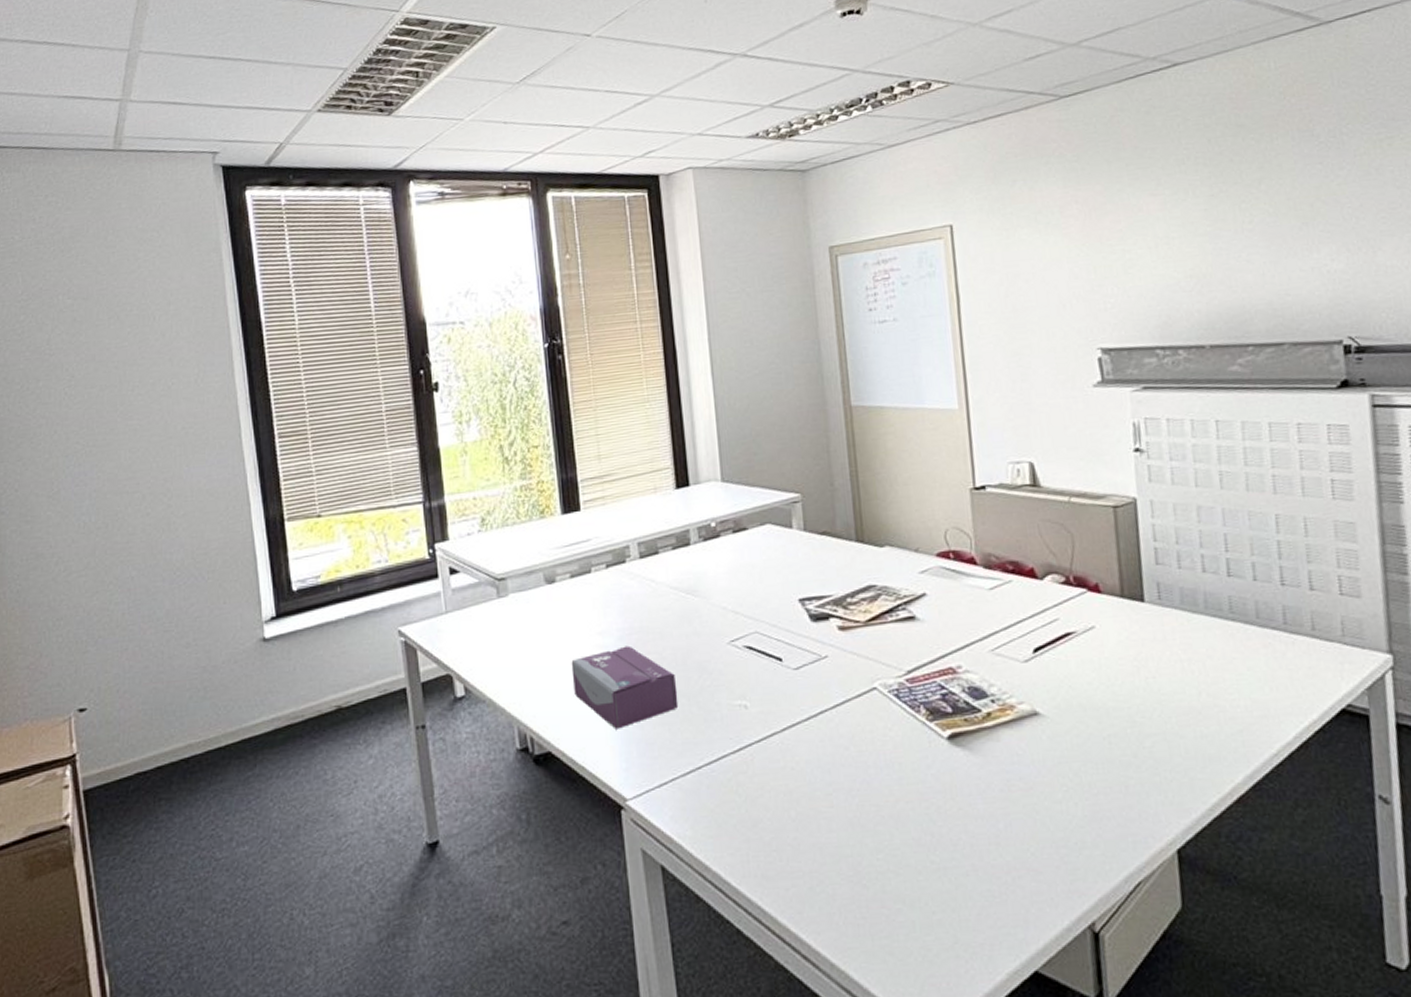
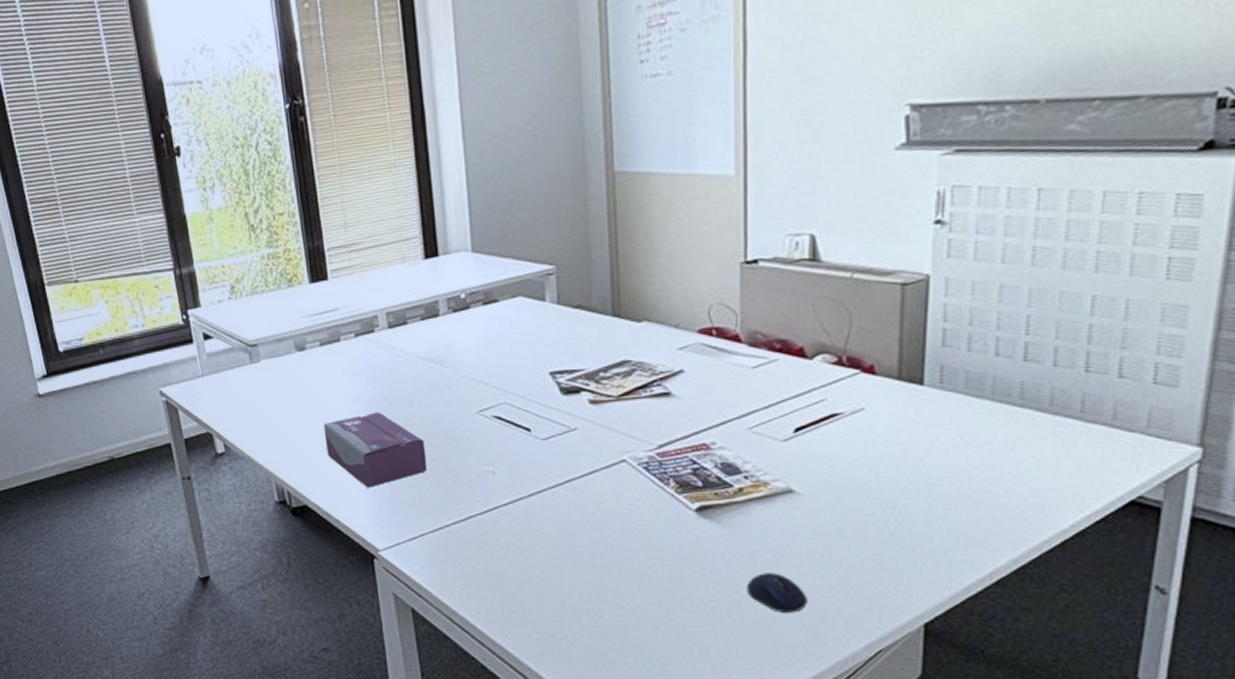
computer mouse: none [1003,802,1064,847] -> present [746,573,807,613]

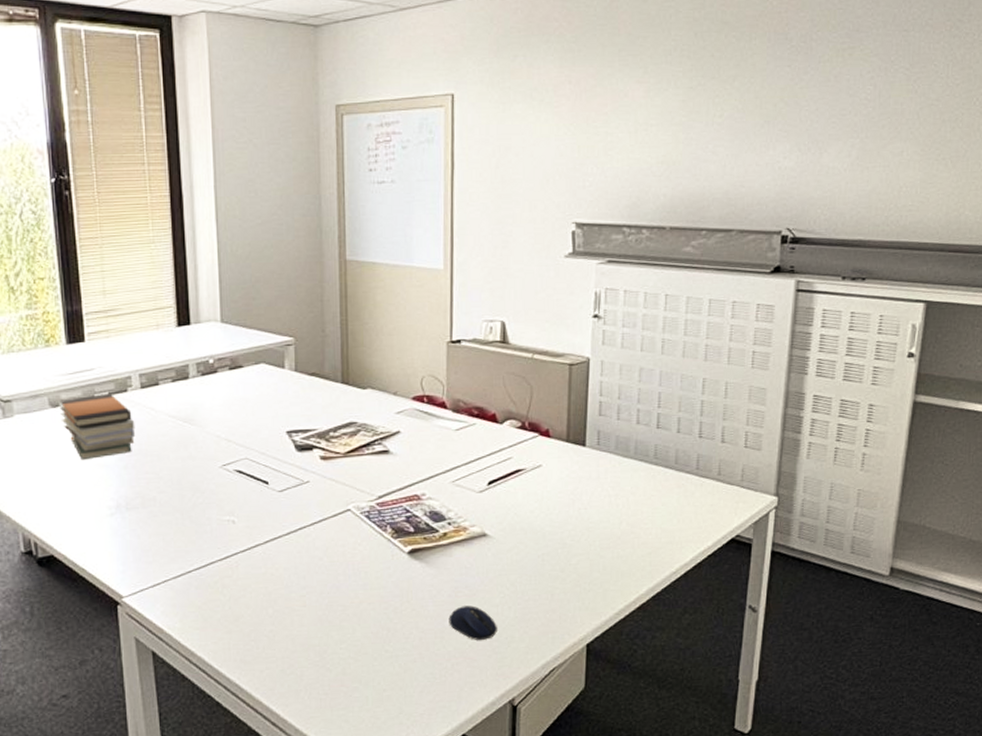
book stack: none [305,334,385,407] -> present [60,392,136,461]
tissue box: present [323,412,428,488] -> none [73,466,173,538]

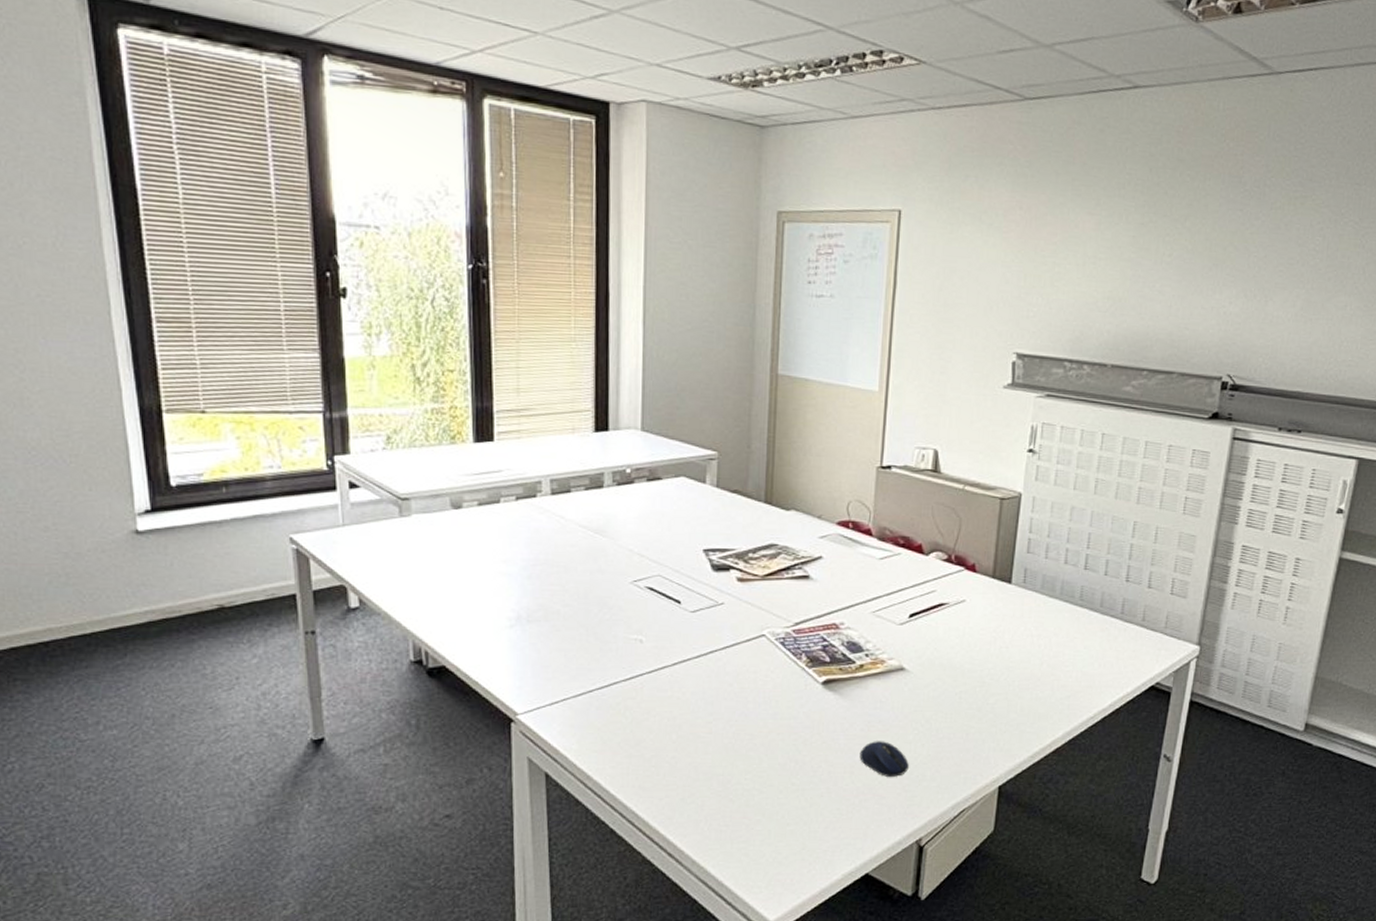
book stack: present [60,392,136,461] -> none [462,497,543,567]

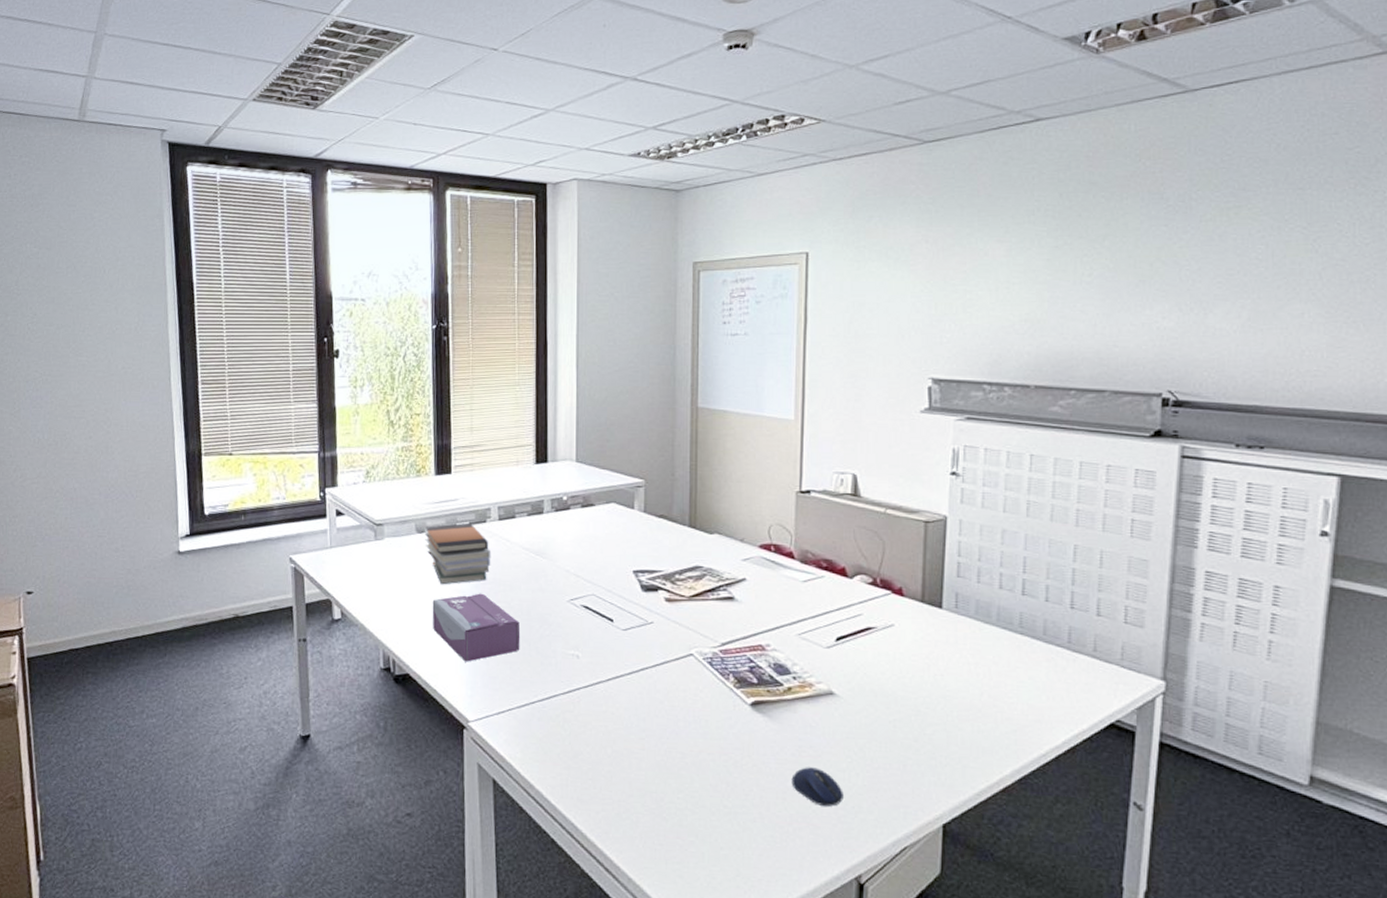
book stack: none [462,497,543,567] -> present [425,522,491,585]
tissue box: none [472,575,577,651] -> present [432,593,521,662]

